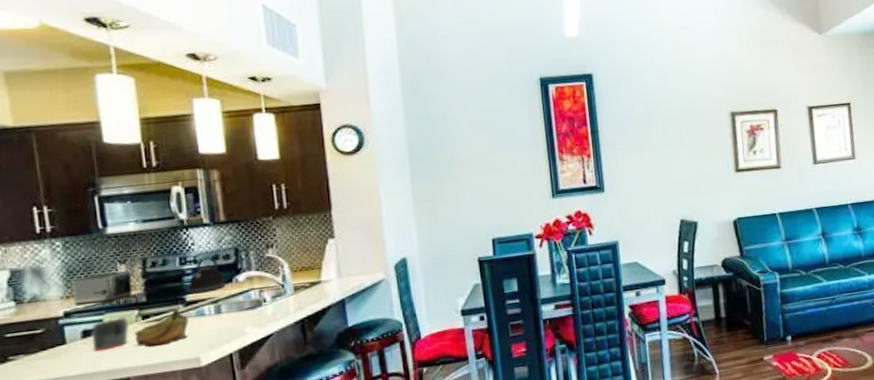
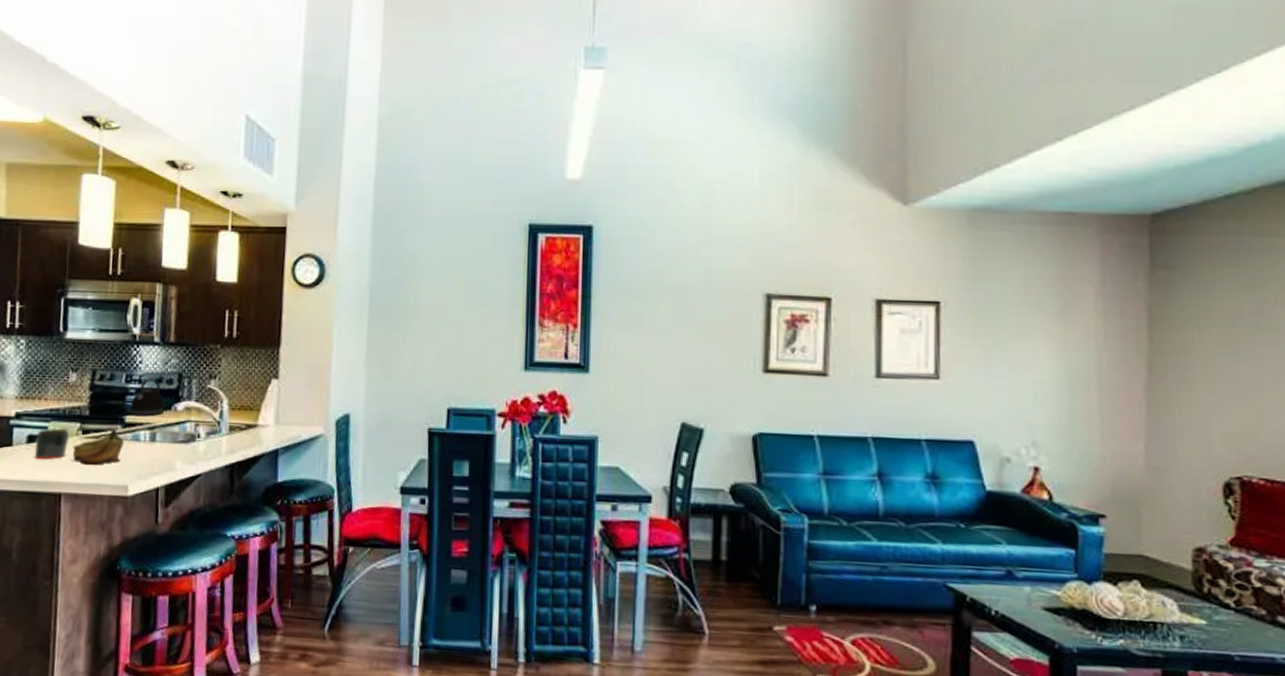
toaster: present [71,271,133,307] -> none [26,379,81,411]

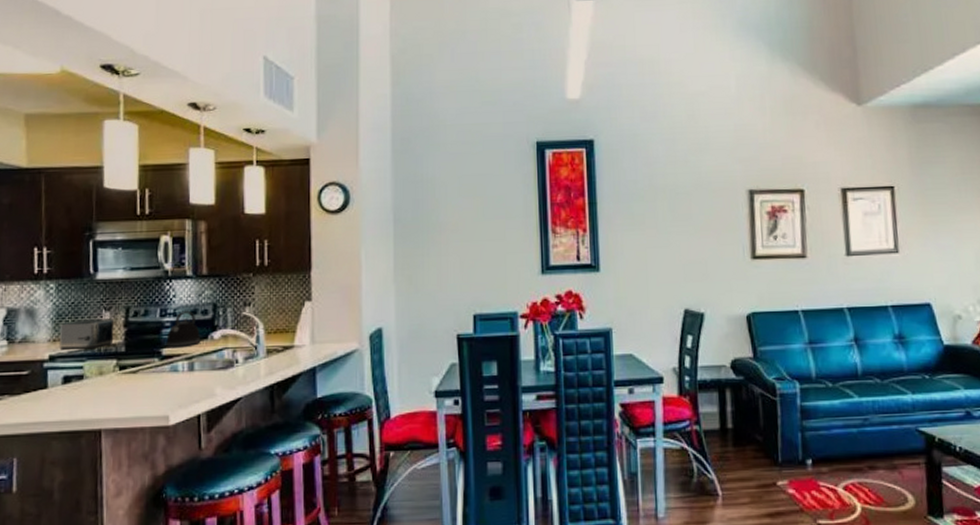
toaster: none [26,379,81,411] -> present [59,319,115,351]
mug: present [34,428,70,461] -> none [71,366,107,399]
fruit: present [72,428,124,466] -> none [110,361,162,400]

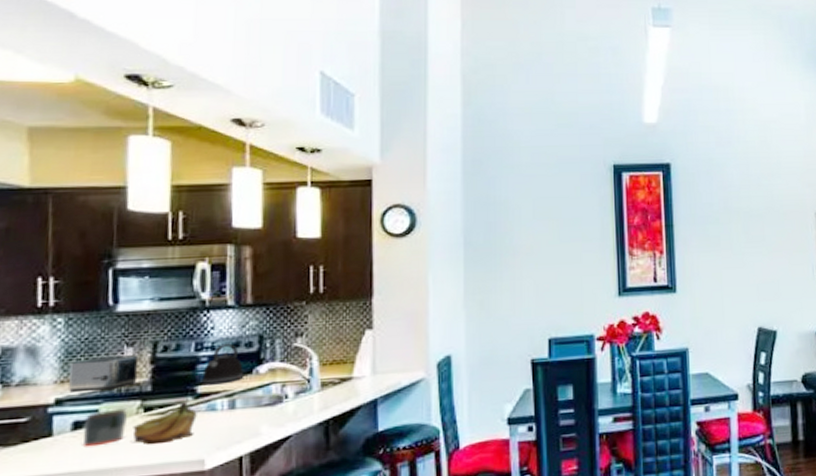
mug: none [71,366,107,399] -> present [82,408,129,446]
fruit: none [110,361,162,400] -> present [132,400,197,445]

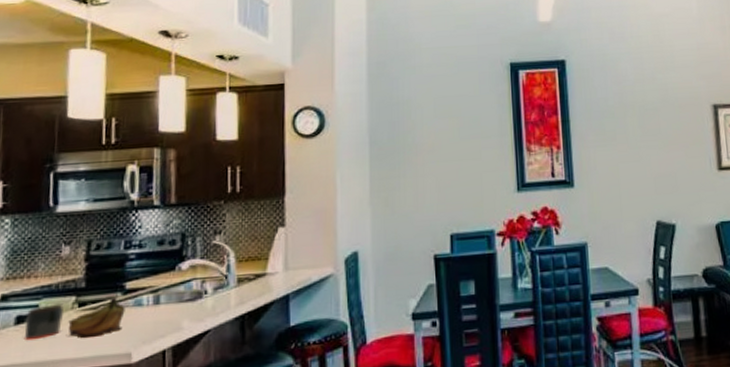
toaster: present [68,355,139,393] -> none [13,253,75,289]
kettle: present [202,343,245,385] -> none [130,241,168,282]

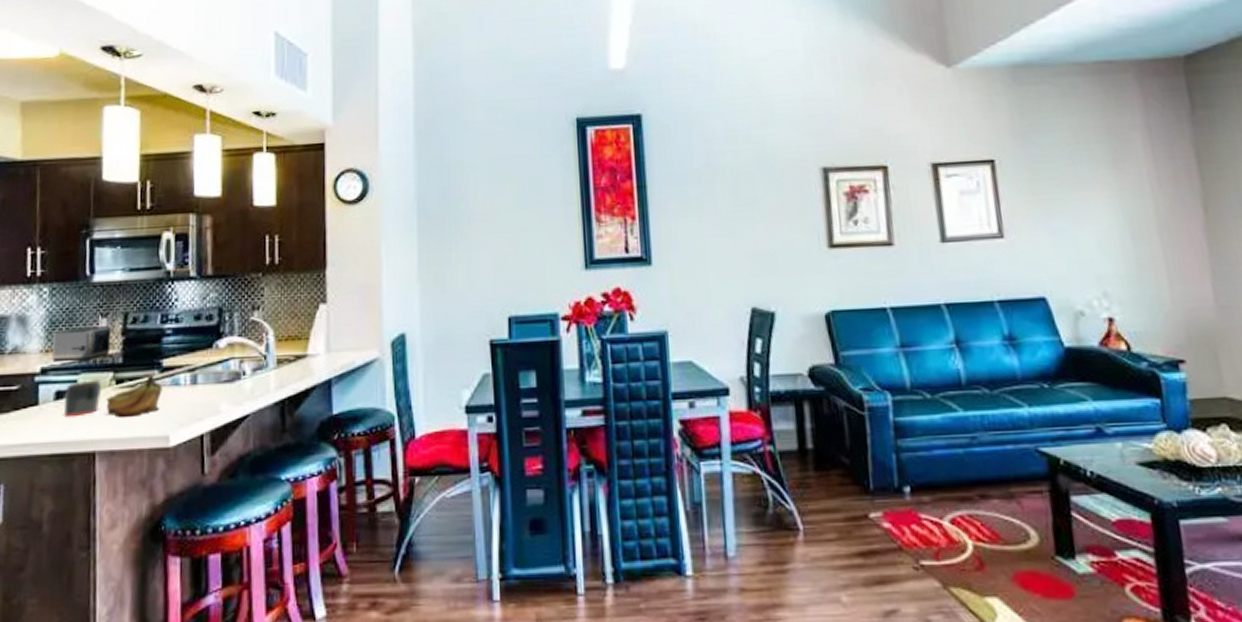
toaster: none [13,253,75,289] -> present [52,326,112,363]

